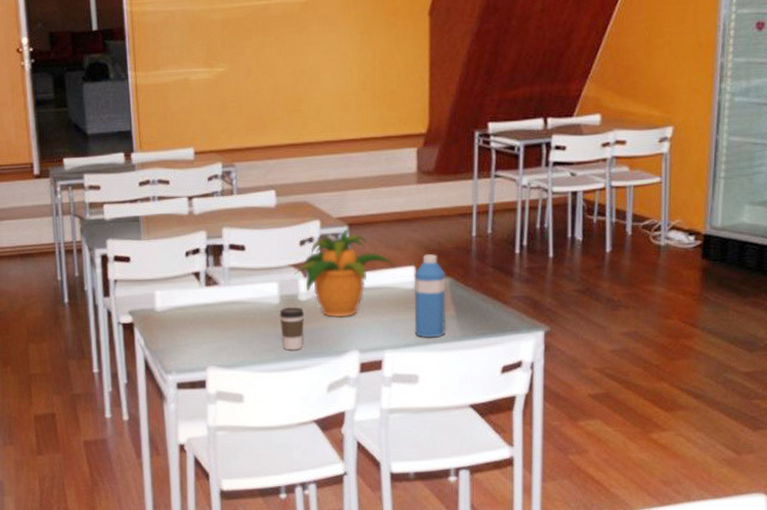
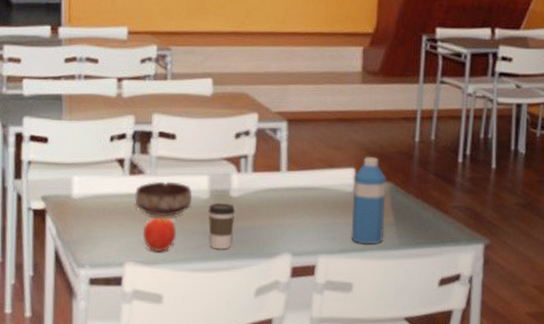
bowl: none [212,290,263,323] -> present [135,181,192,217]
apple: none [222,323,252,356] -> present [143,216,177,253]
potted plant: present [295,228,395,318] -> none [228,124,334,218]

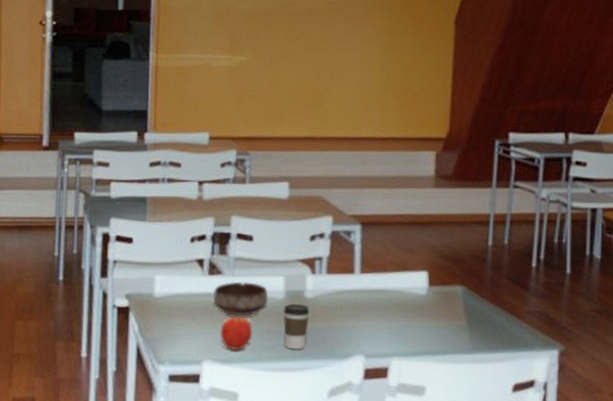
water bottle: present [351,157,387,245] -> none [423,260,459,348]

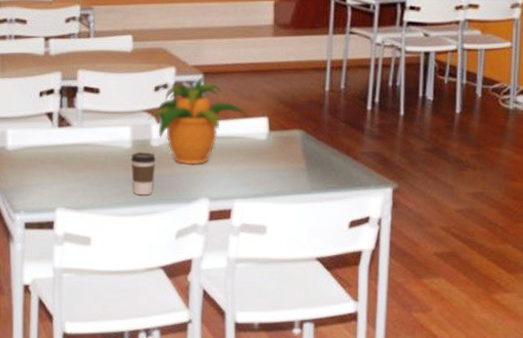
bowl: present [213,281,268,316] -> none [64,133,115,165]
apple: present [221,316,253,351] -> none [72,165,102,199]
potted plant: none [303,227,407,319] -> present [148,77,248,165]

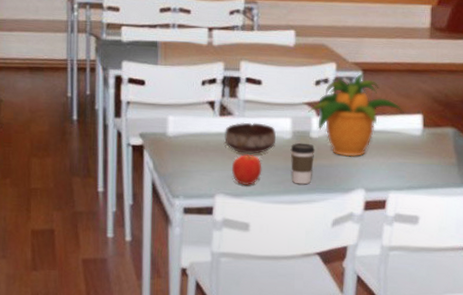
bowl: none [64,133,115,165] -> present [224,122,276,154]
apple: none [72,165,102,199] -> present [232,154,262,186]

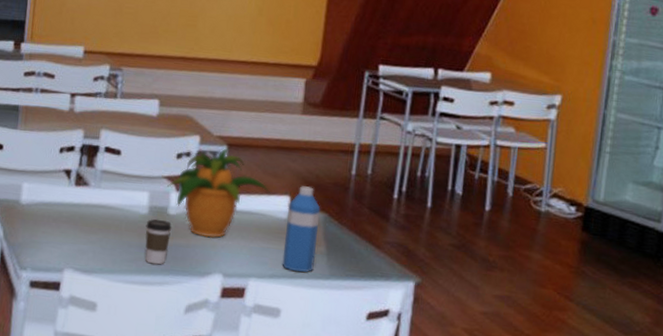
bowl: present [224,122,276,154] -> none [78,193,132,228]
apple: present [232,154,262,186] -> none [83,228,115,262]
water bottle: none [418,105,451,183] -> present [282,186,321,272]

